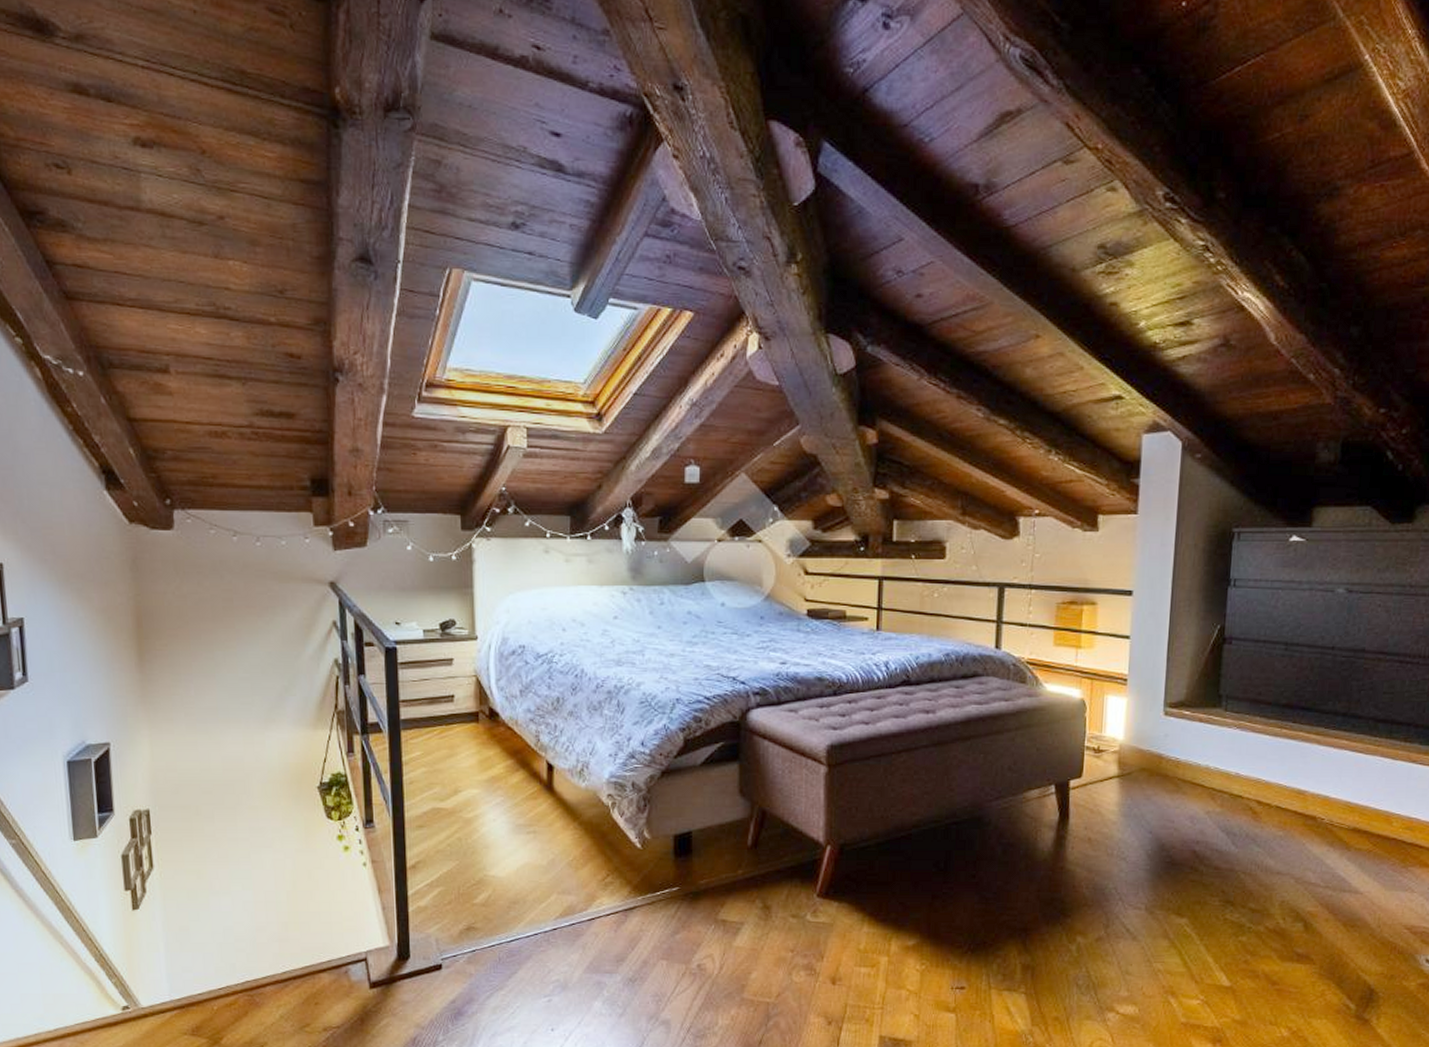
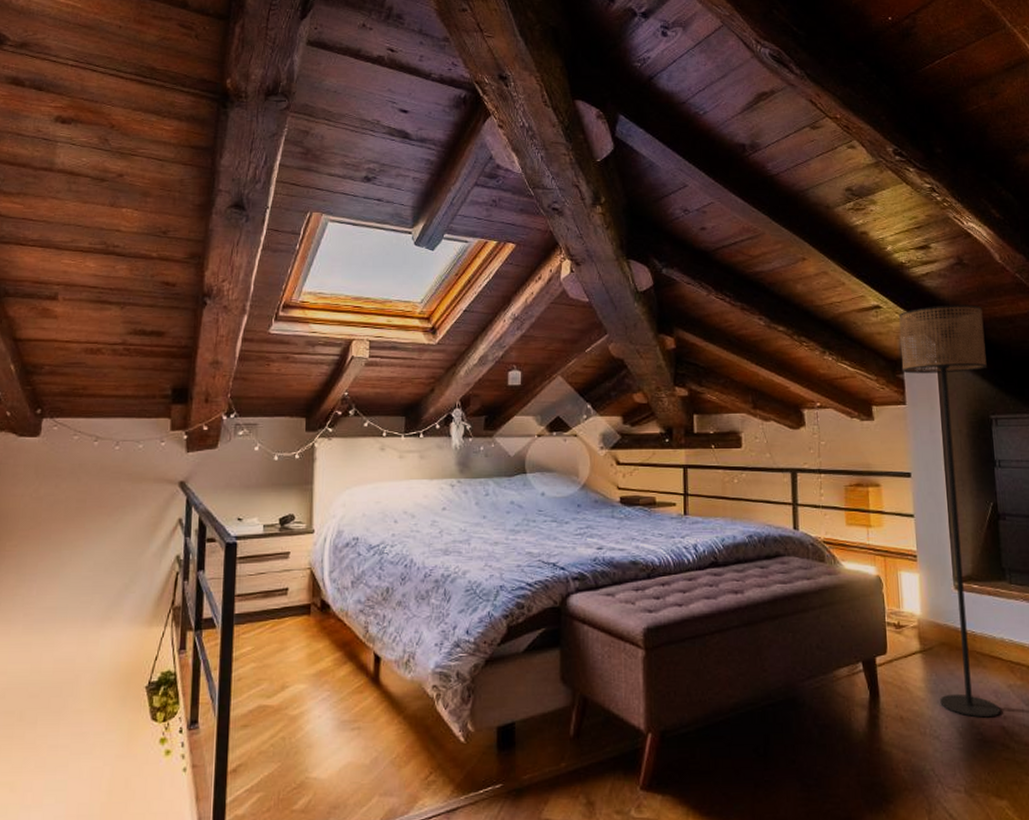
floor lamp: none [1132,396,1244,842] -> present [898,304,1000,718]

